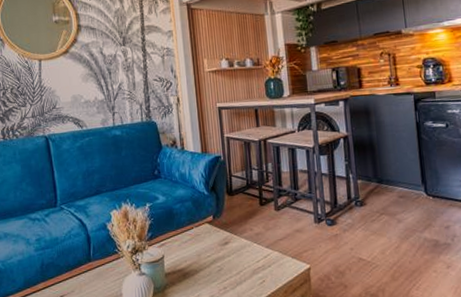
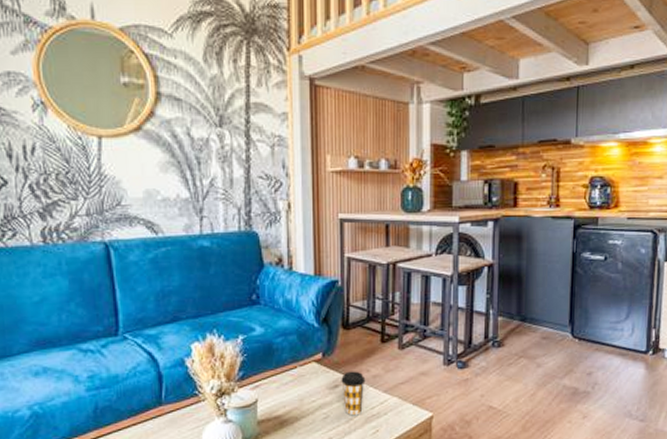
coffee cup: none [230,230,250,268] -> present [341,371,366,416]

